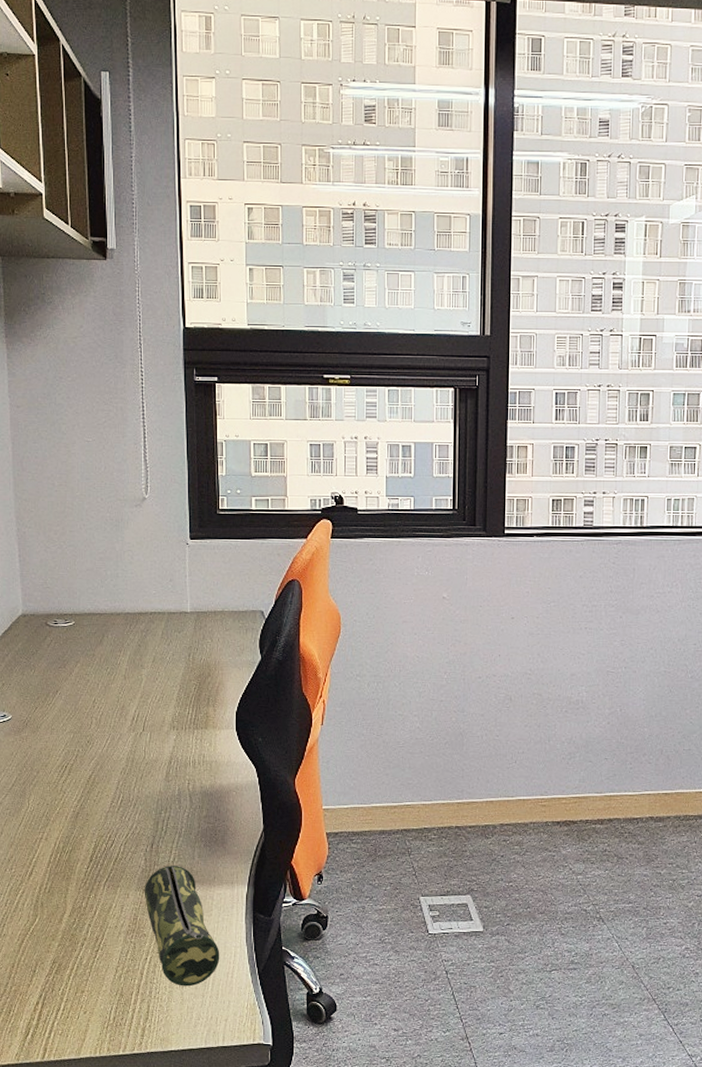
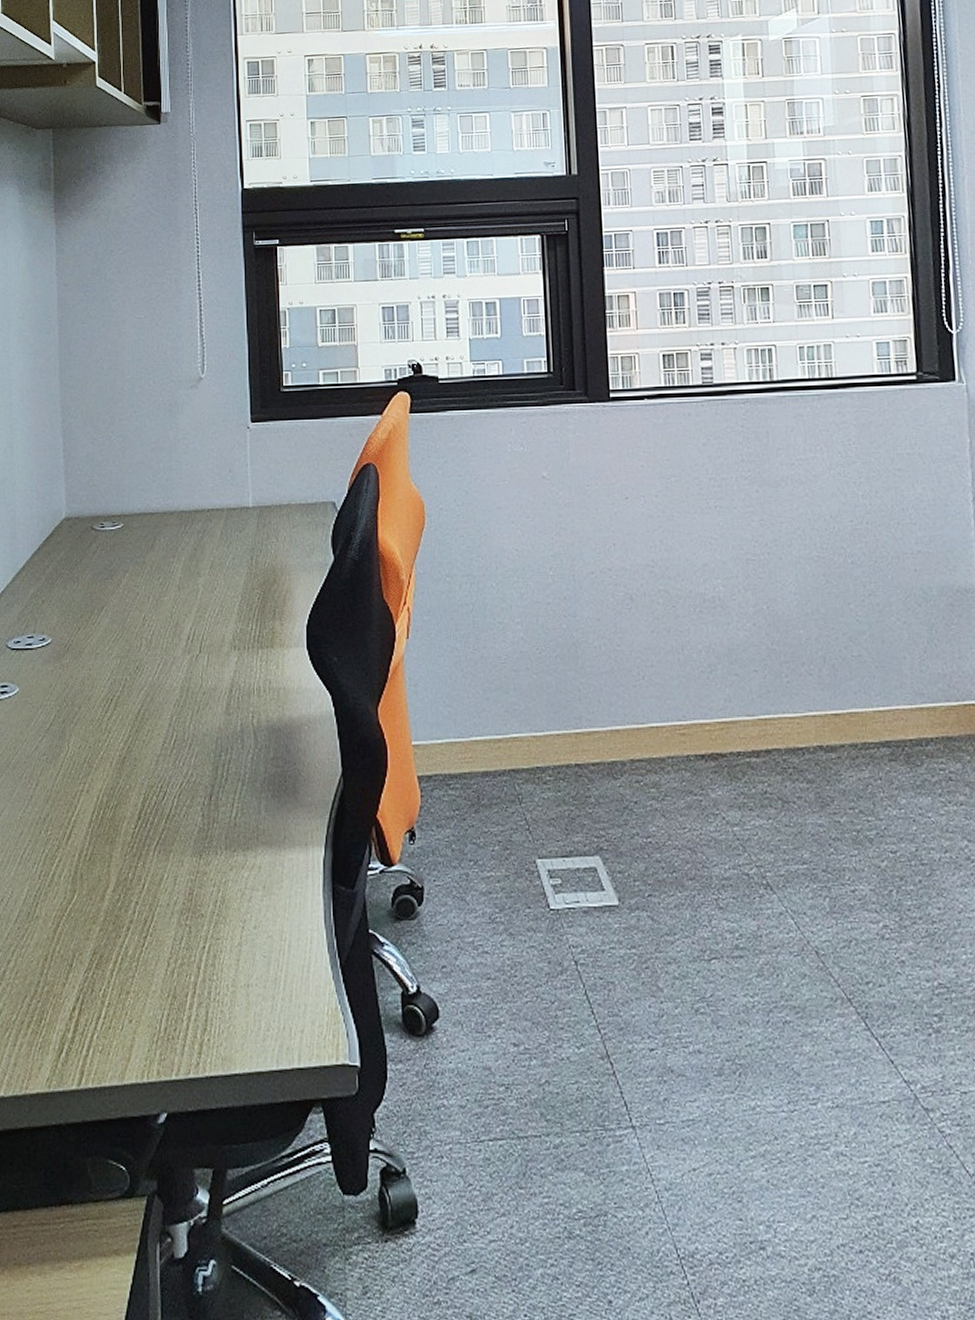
pencil case: present [144,865,220,987] -> none [201,823,293,985]

